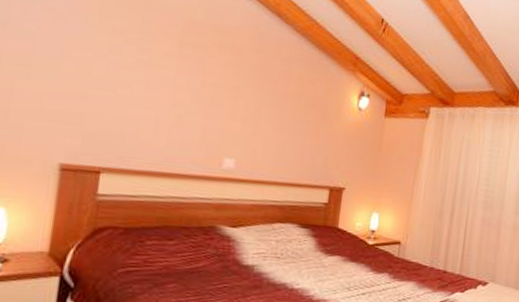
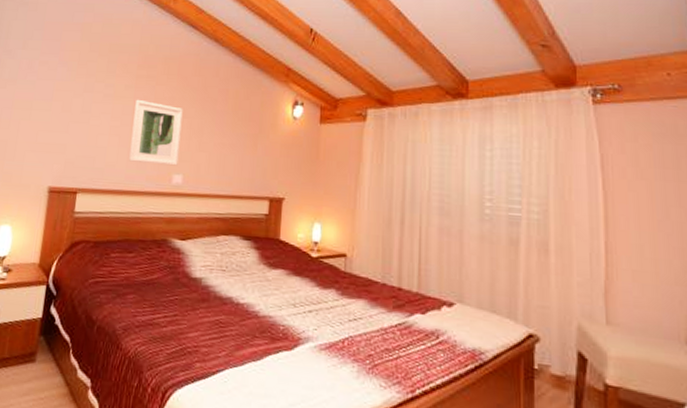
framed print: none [170,70,238,149] -> present [129,99,183,166]

